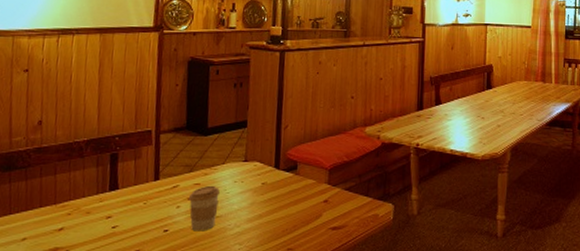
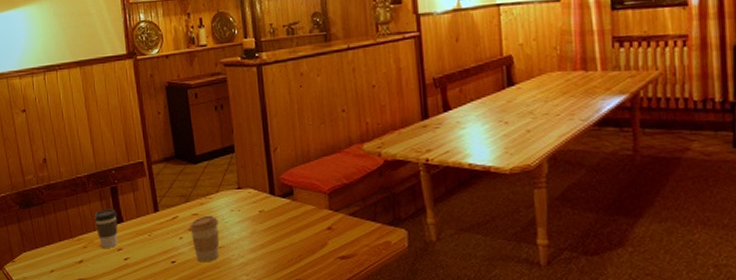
coffee cup: none [85,175,113,217] -> present [94,209,118,249]

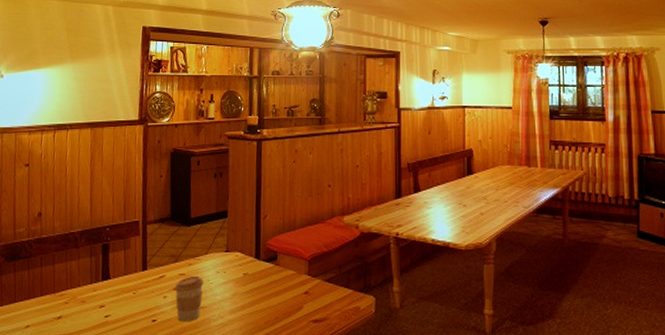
coffee cup: present [94,209,118,249] -> none [80,265,105,306]

